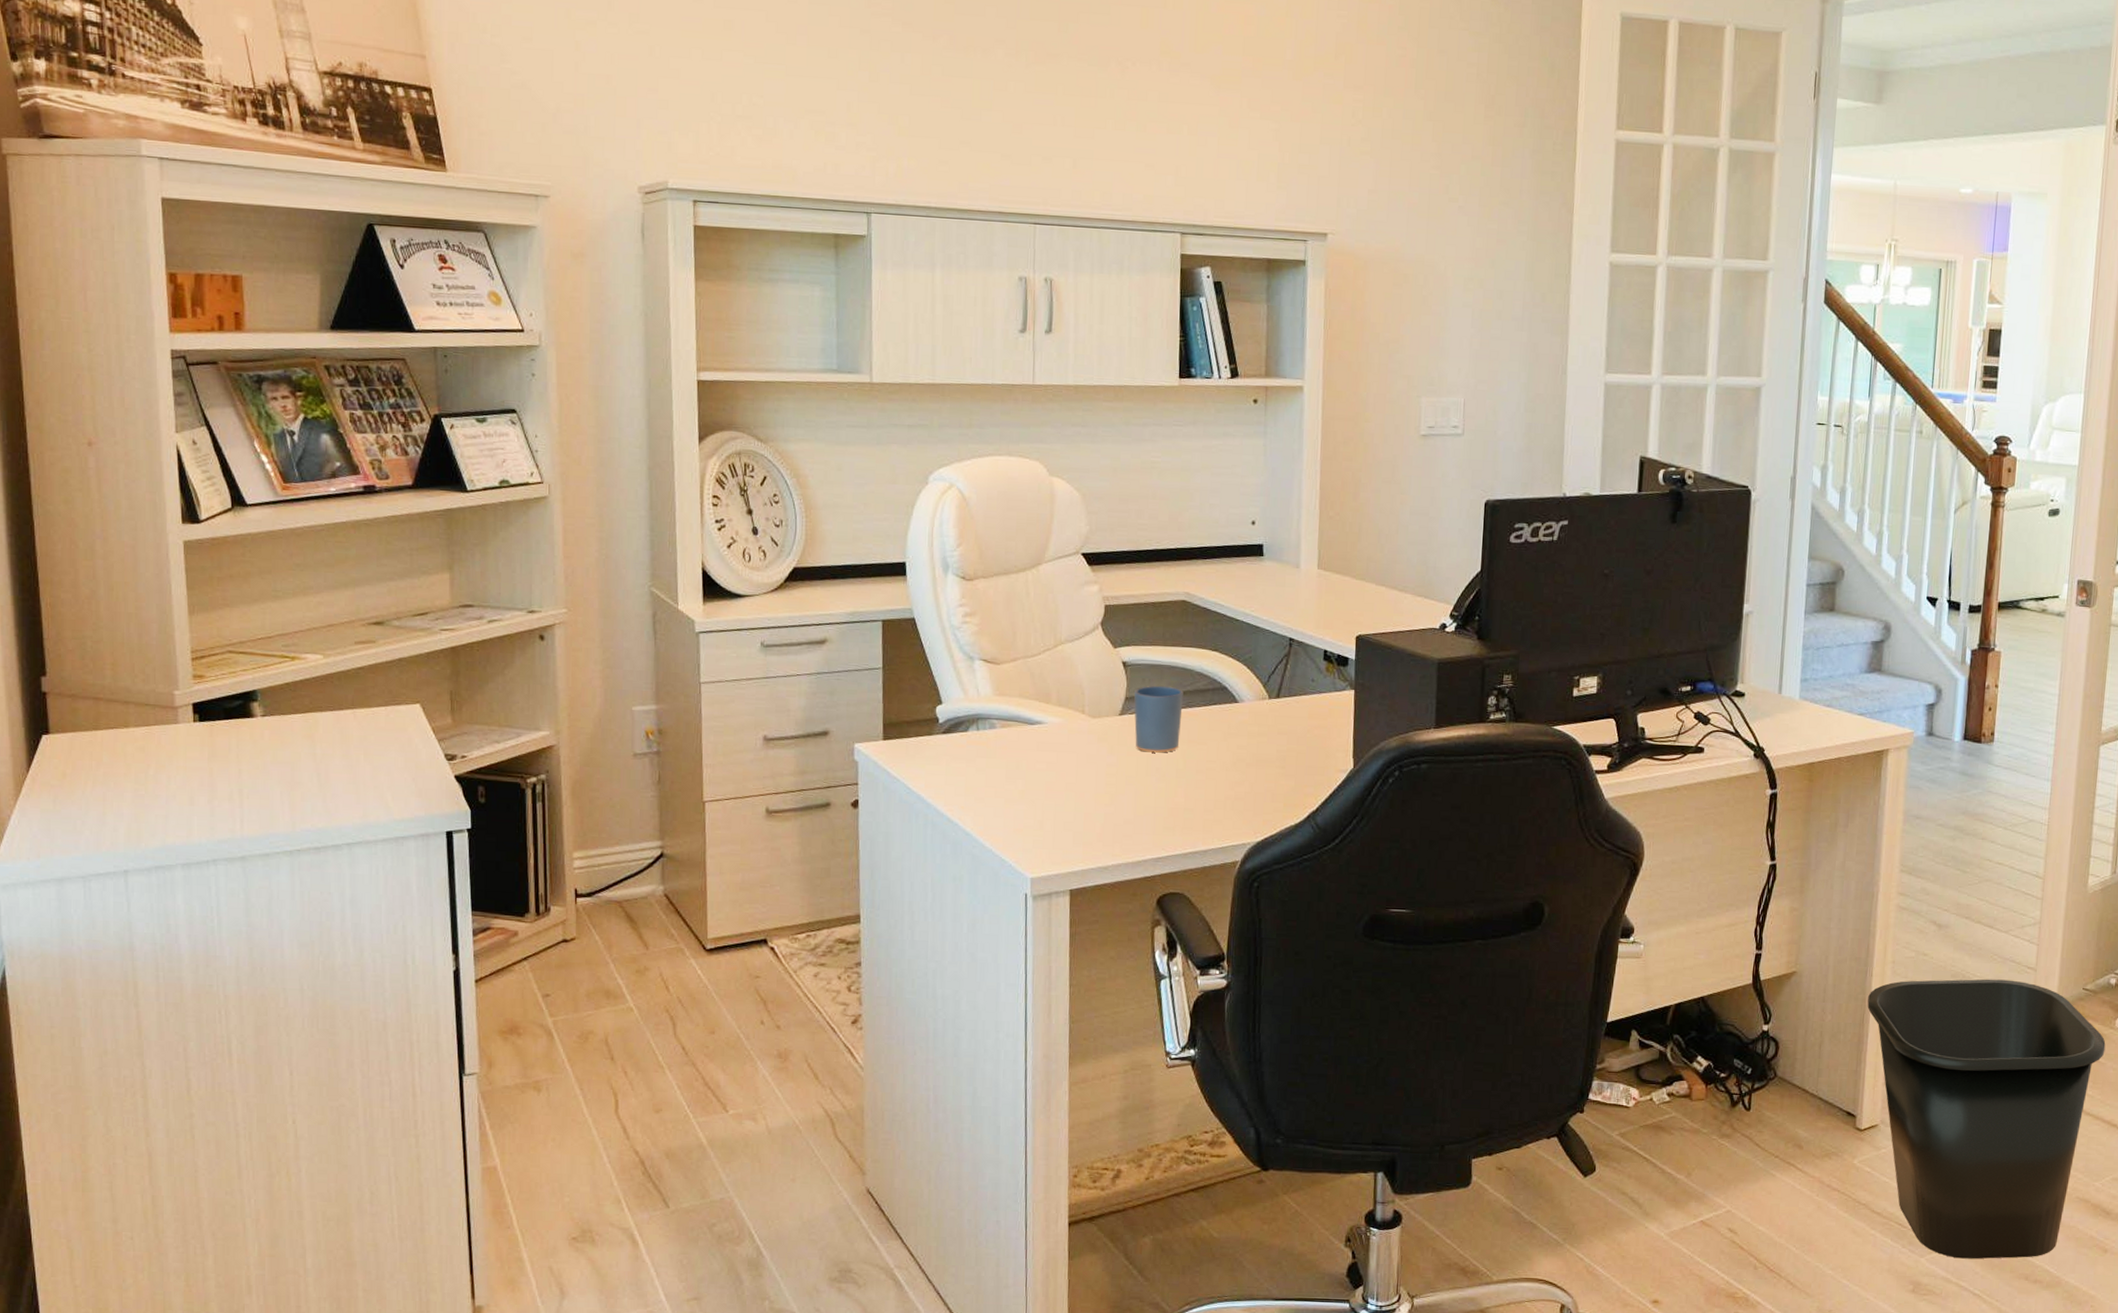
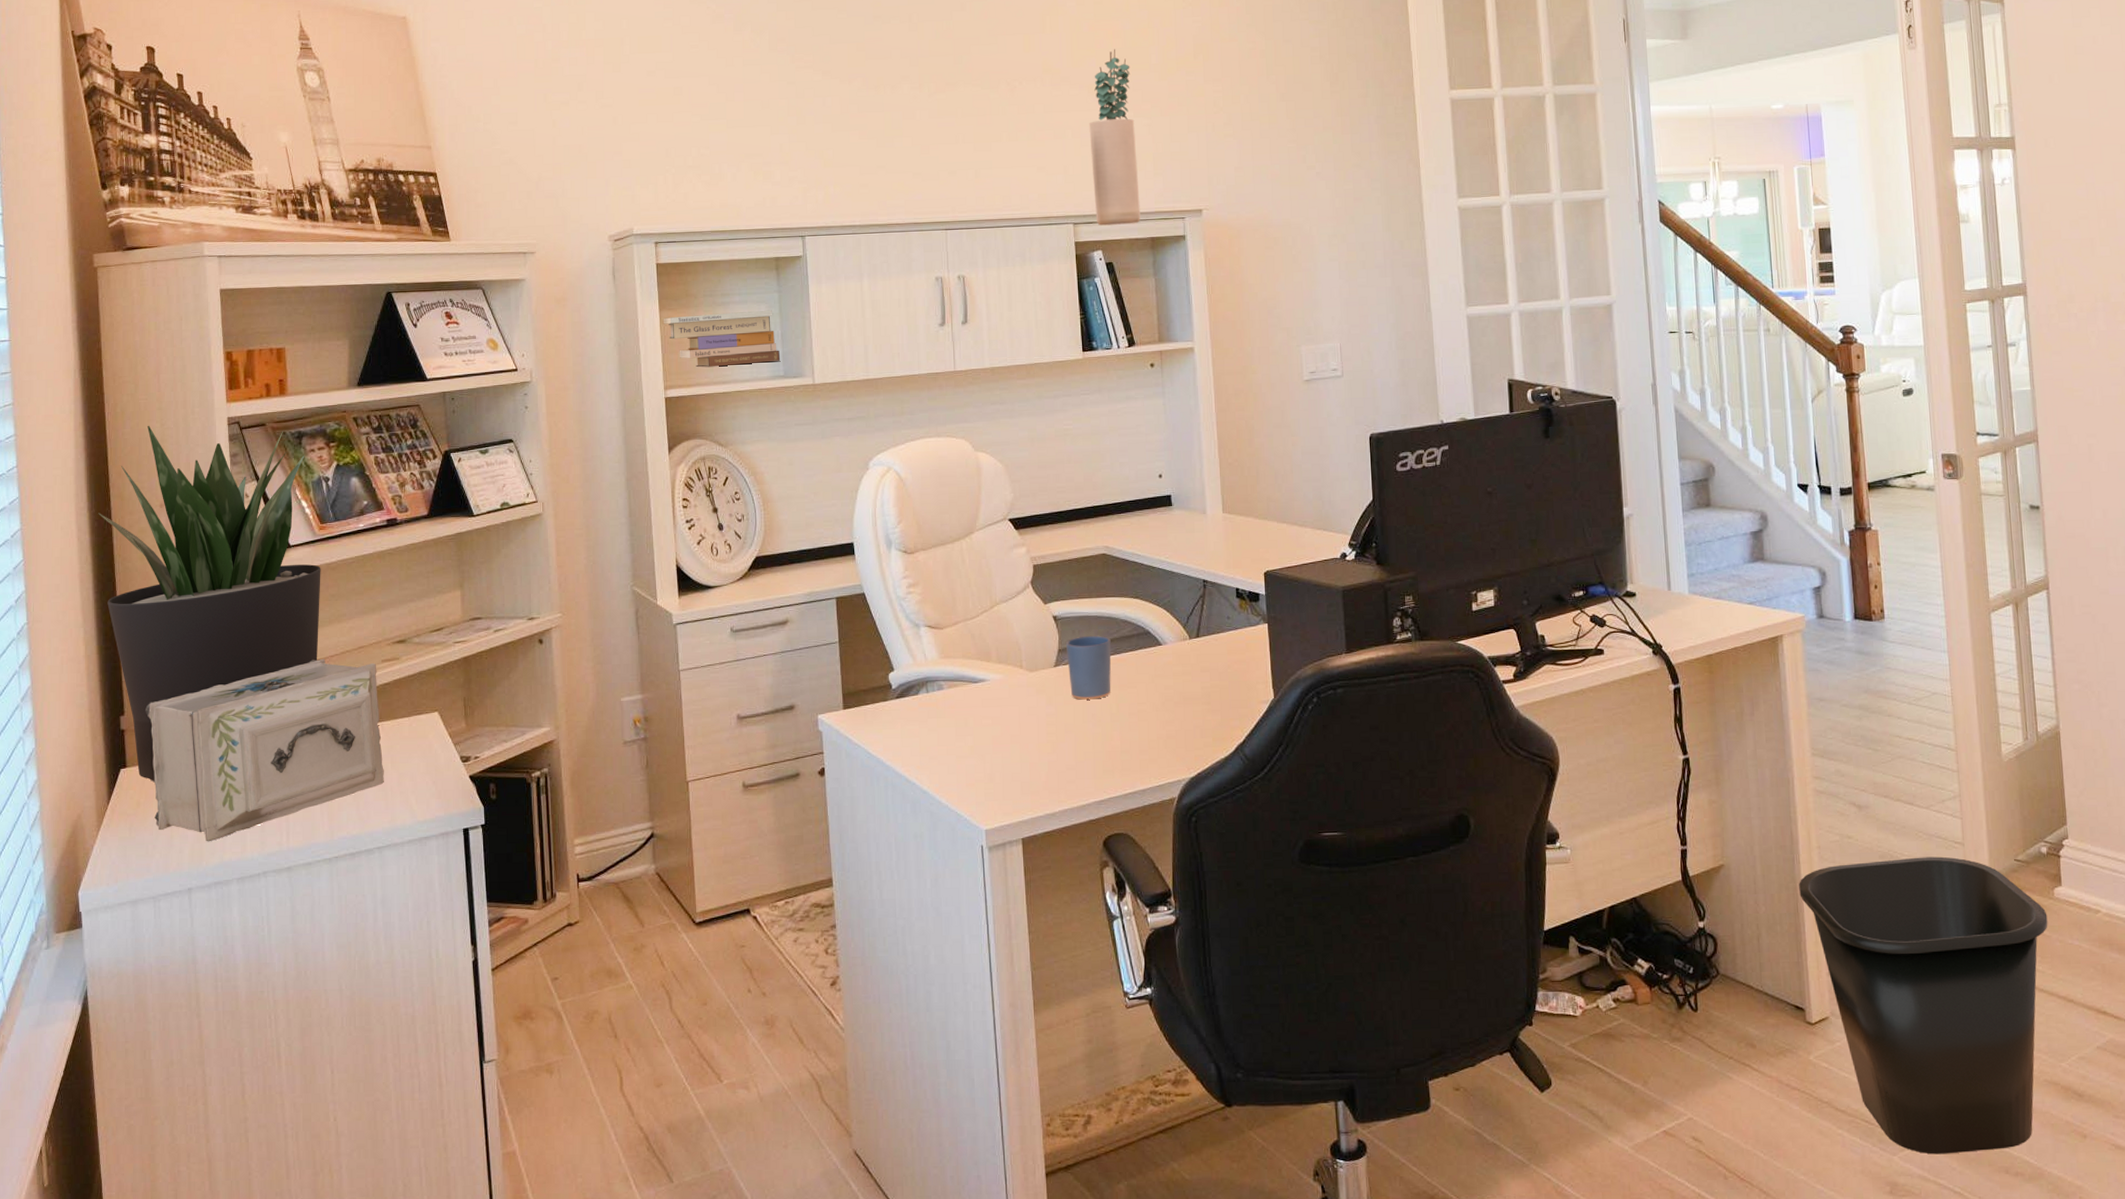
planter: none [12,349,284,752] -> present [98,425,321,782]
decorative box: none [72,633,356,823] -> present [145,658,384,842]
books: none [699,289,835,353] -> present [663,310,781,368]
vase: none [1207,37,1262,241] -> present [1089,49,1141,226]

